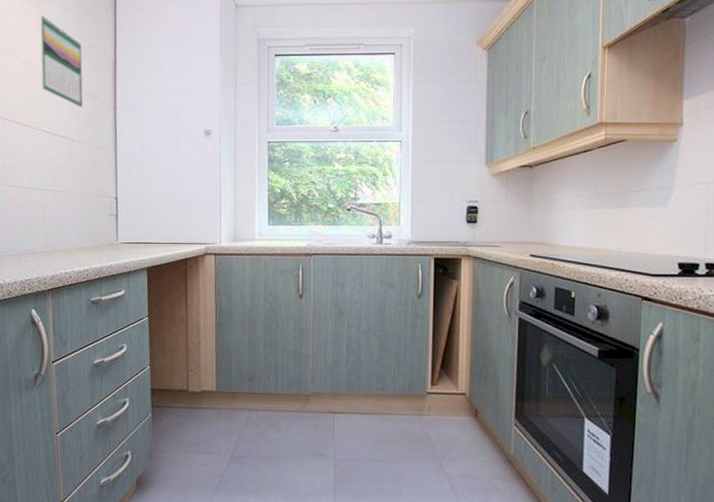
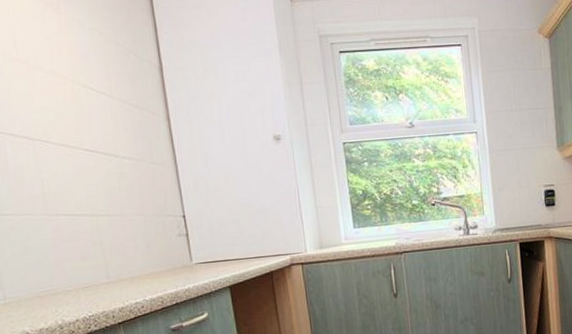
calendar: present [39,14,83,108] -> none [60,17,129,121]

